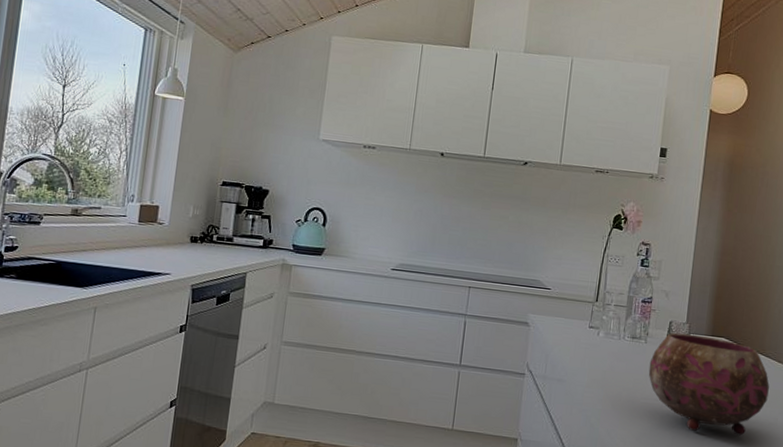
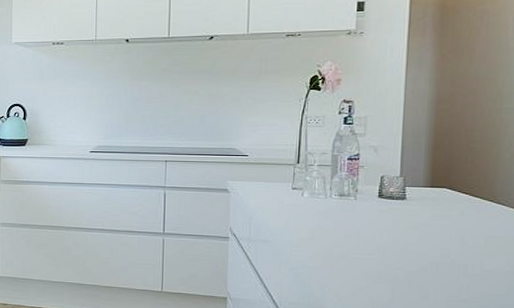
bowl: present [648,332,769,436] -> none [360,187,504,286]

